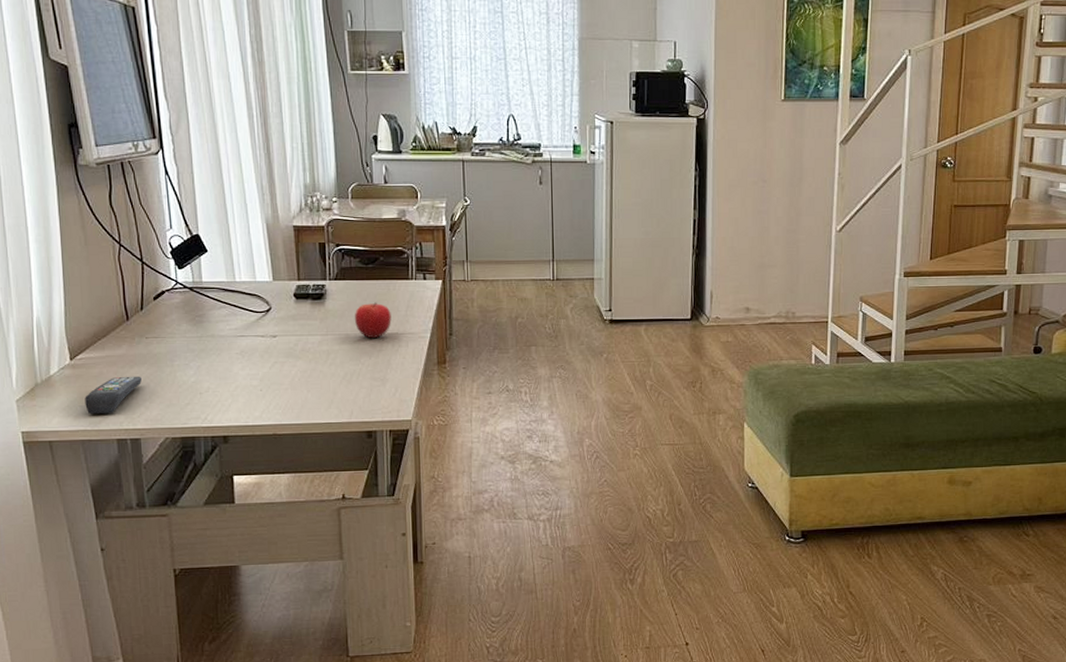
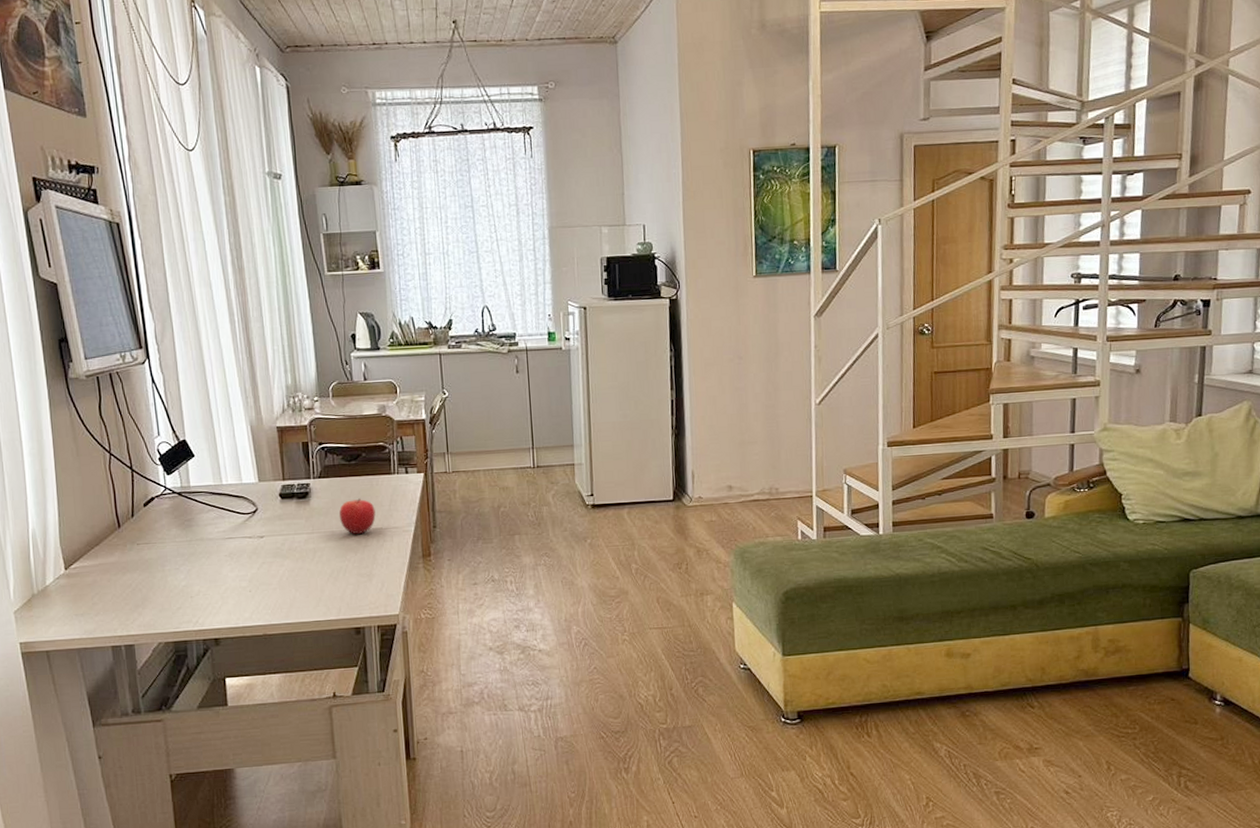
remote control: present [85,376,142,414] -> none [80,582,134,622]

